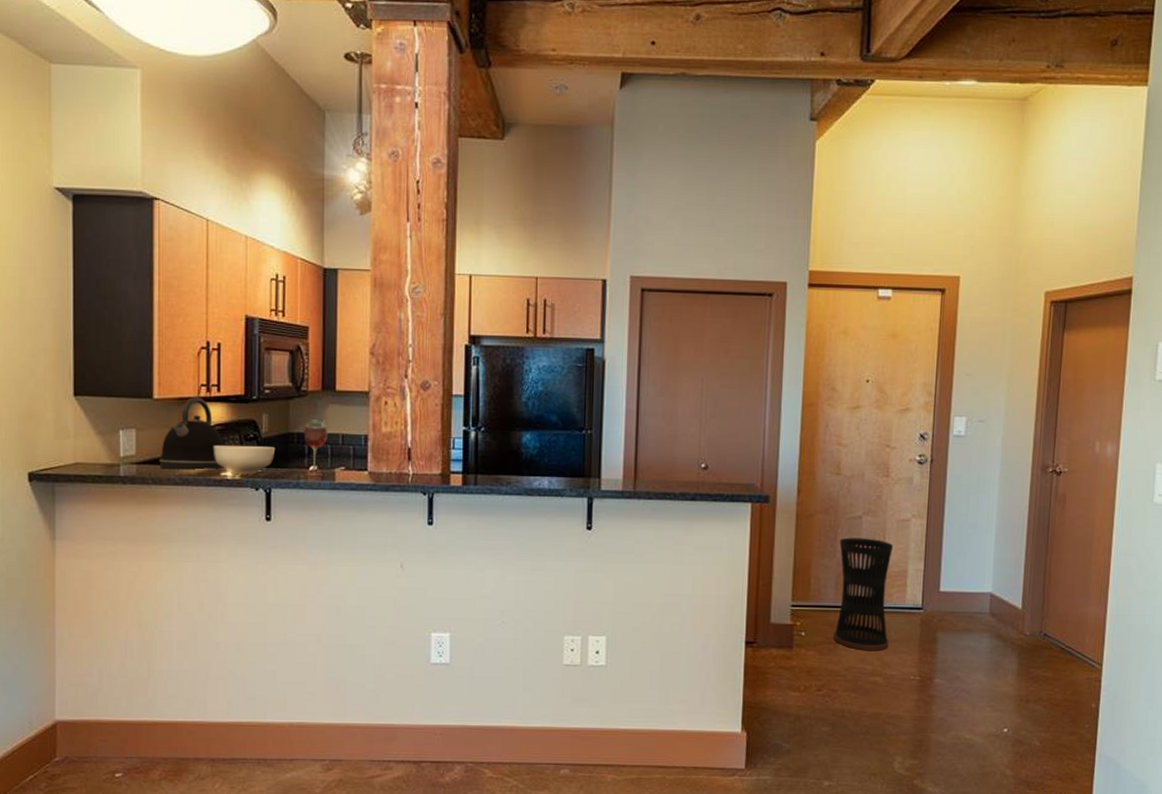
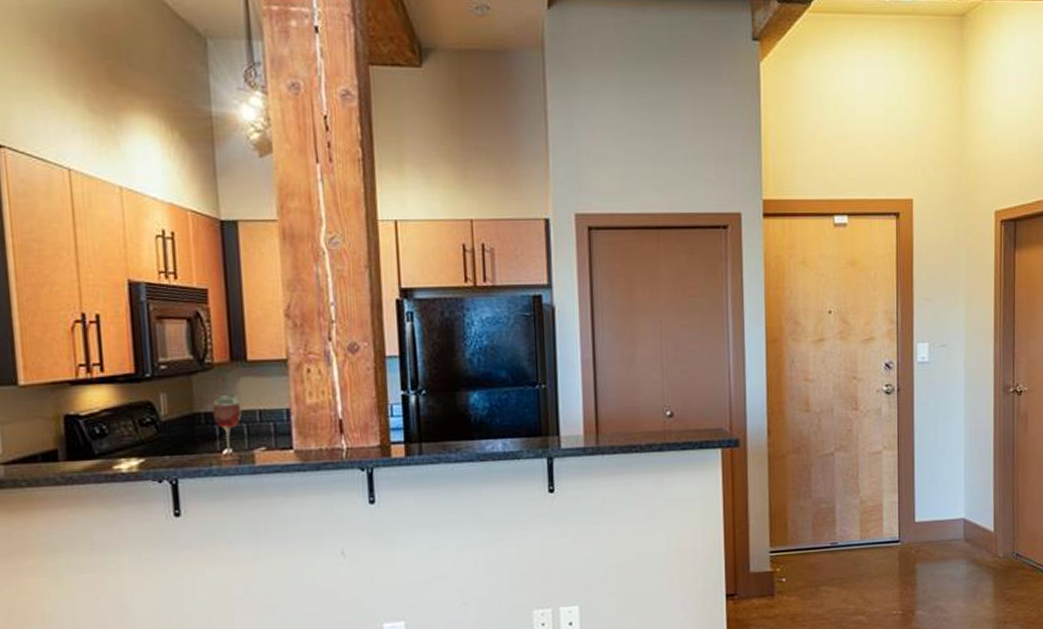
kettle: present [158,396,224,470] -> none [32,379,117,468]
bowl: present [213,445,276,475] -> none [100,430,180,467]
umbrella stand: present [833,537,893,651] -> none [813,474,870,591]

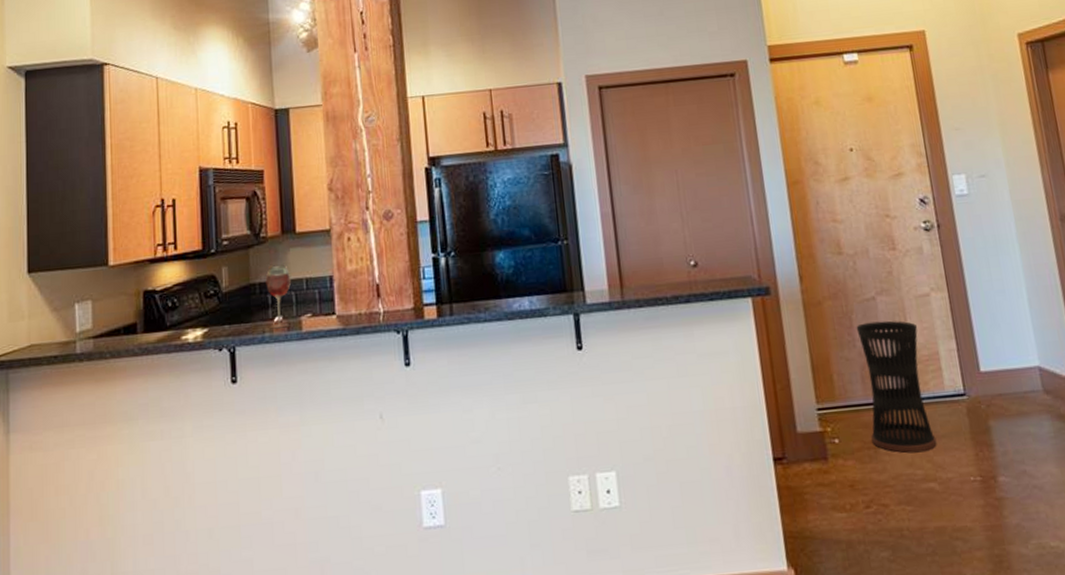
umbrella stand: none [813,474,870,591] -> present [856,320,937,453]

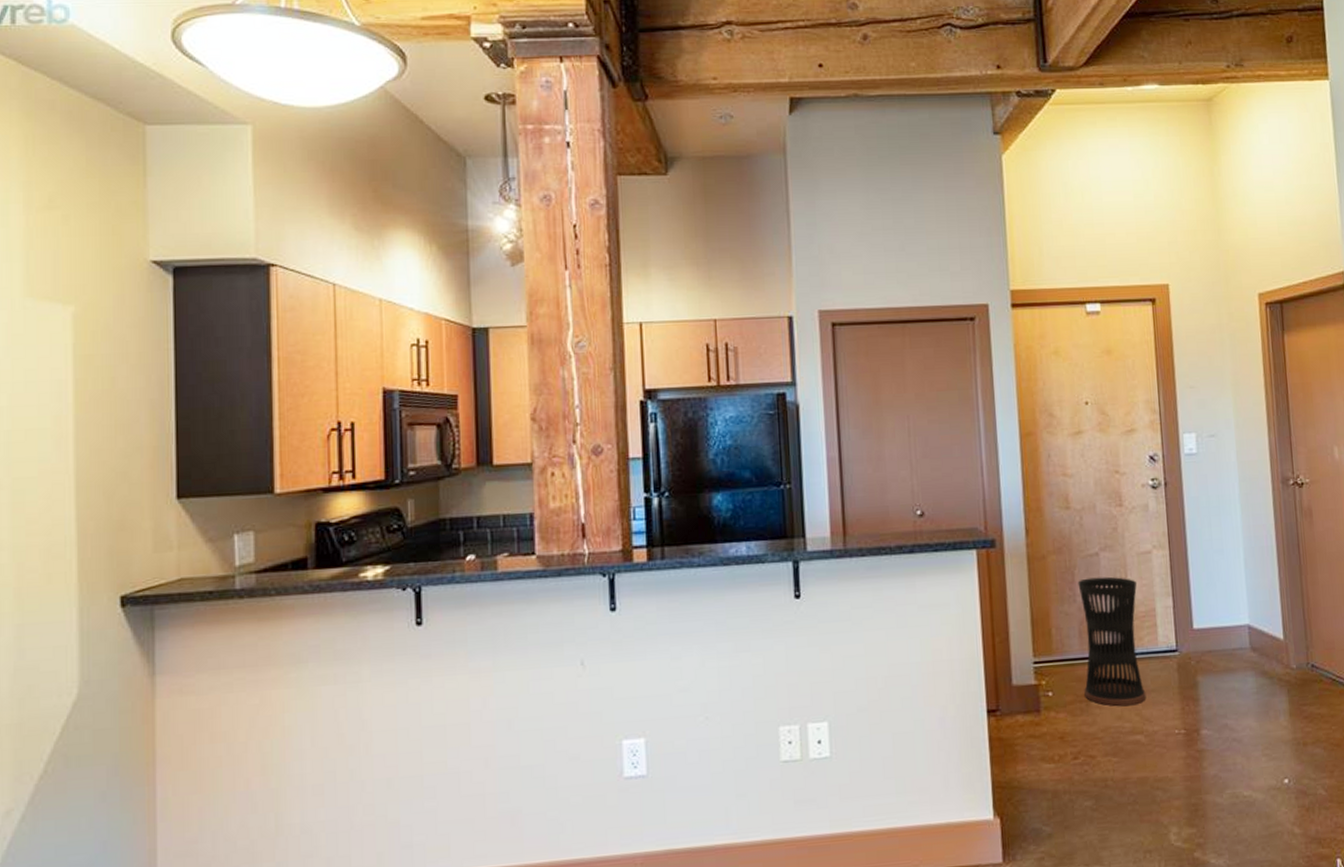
wineglass: present [265,264,291,329] -> none [457,499,486,569]

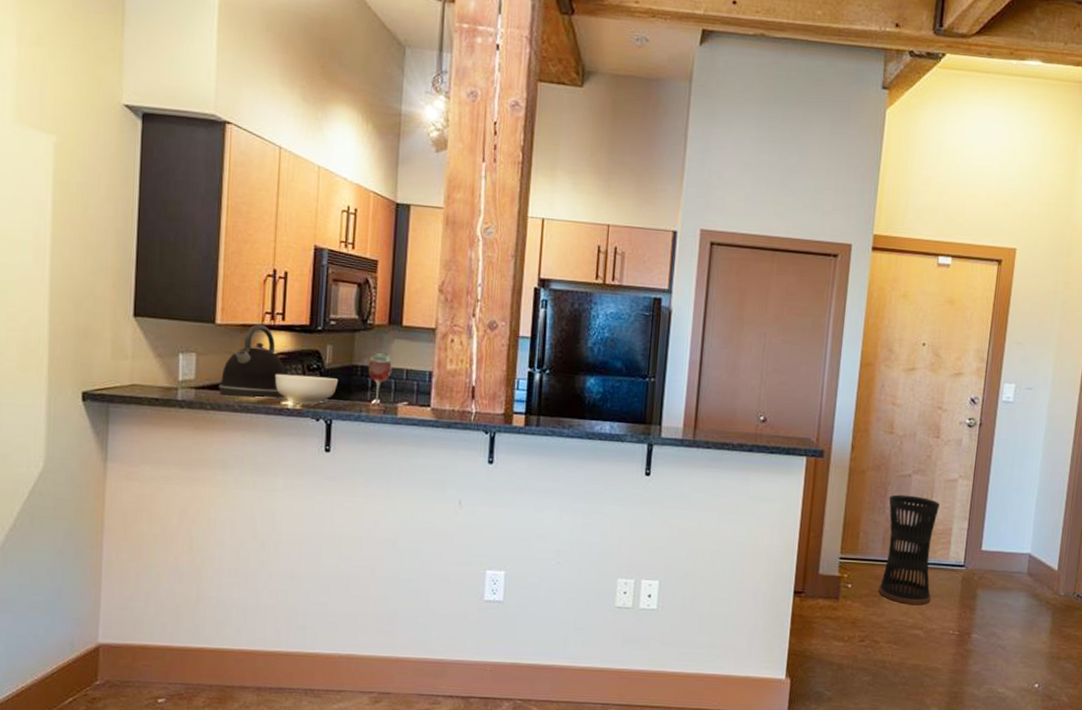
kettle: none [283,486,363,576] -> present [218,323,286,398]
bowl: none [348,537,425,574] -> present [274,374,339,405]
wineglass: none [457,499,486,569] -> present [366,352,392,411]

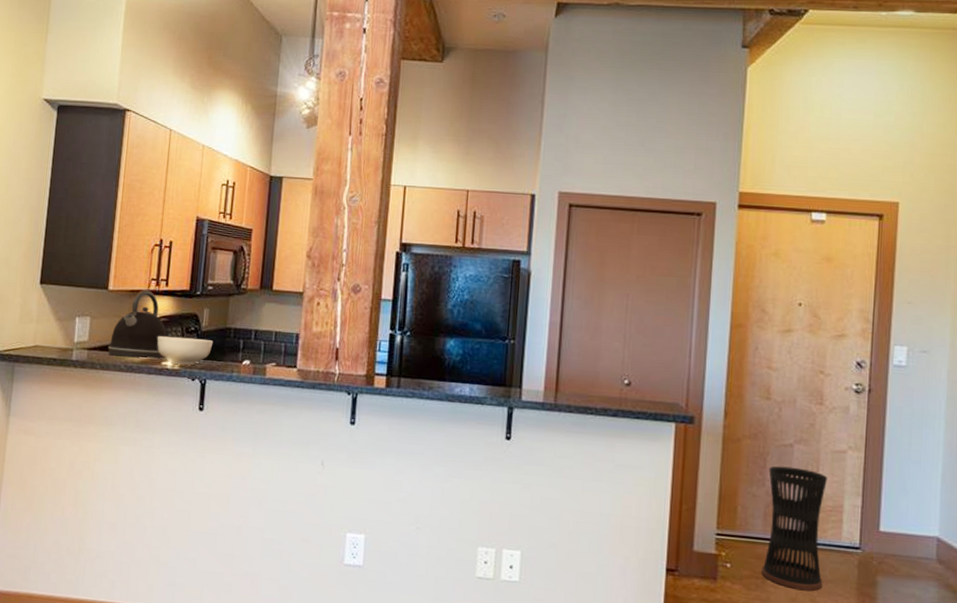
wineglass: present [366,352,392,411] -> none [238,315,262,372]

